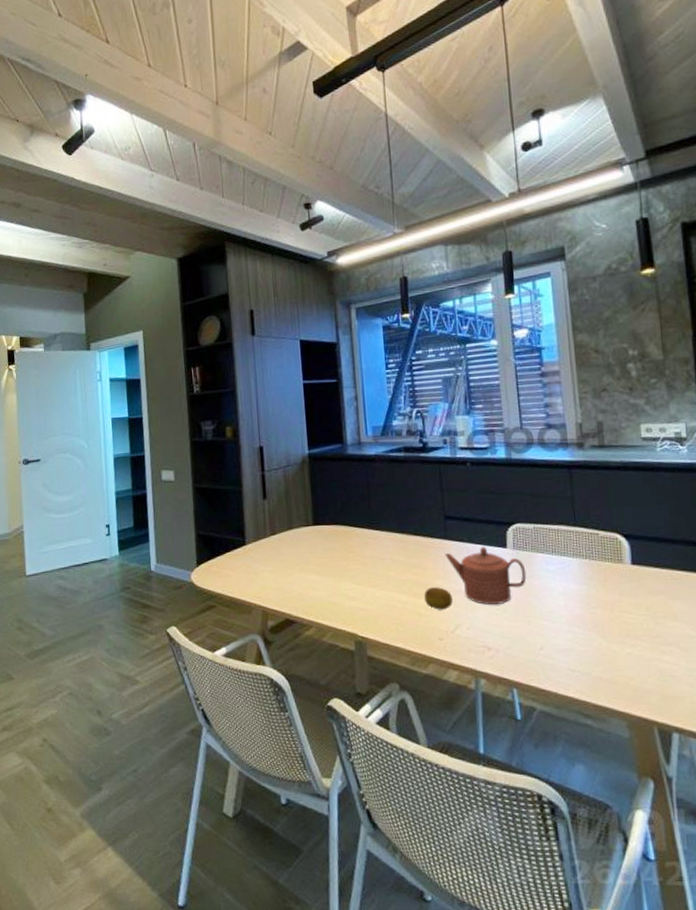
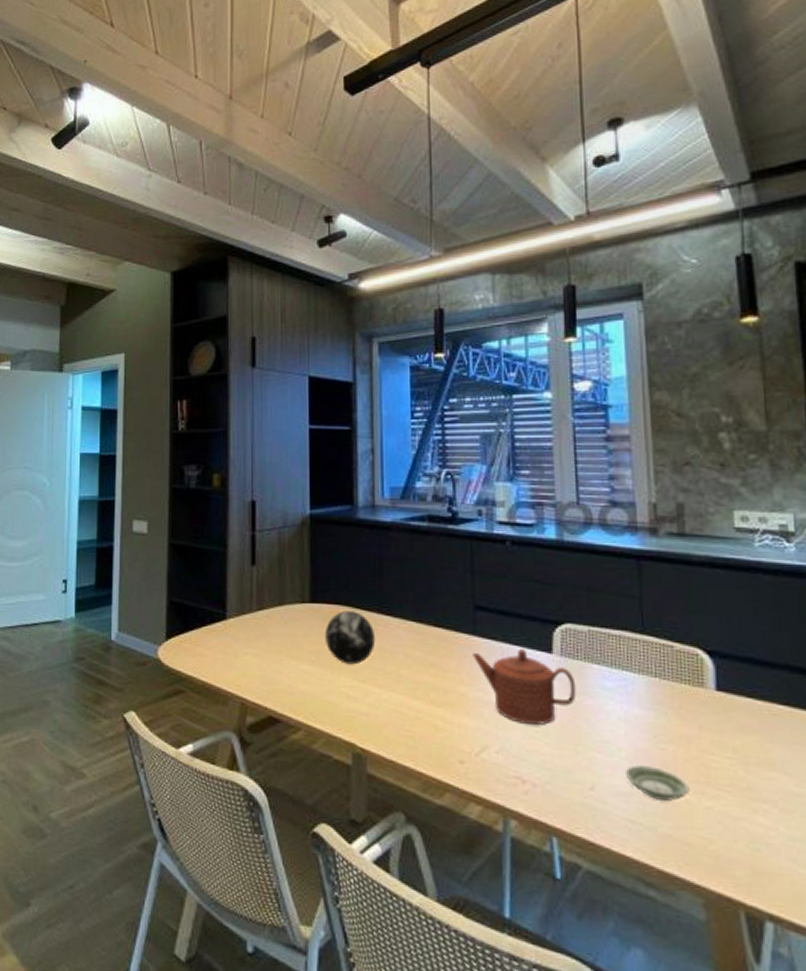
decorative orb: none [326,529,368,572] -> present [324,611,376,665]
fruit: present [424,587,453,610] -> none [444,694,479,725]
saucer: none [565,626,615,652] -> present [624,764,690,801]

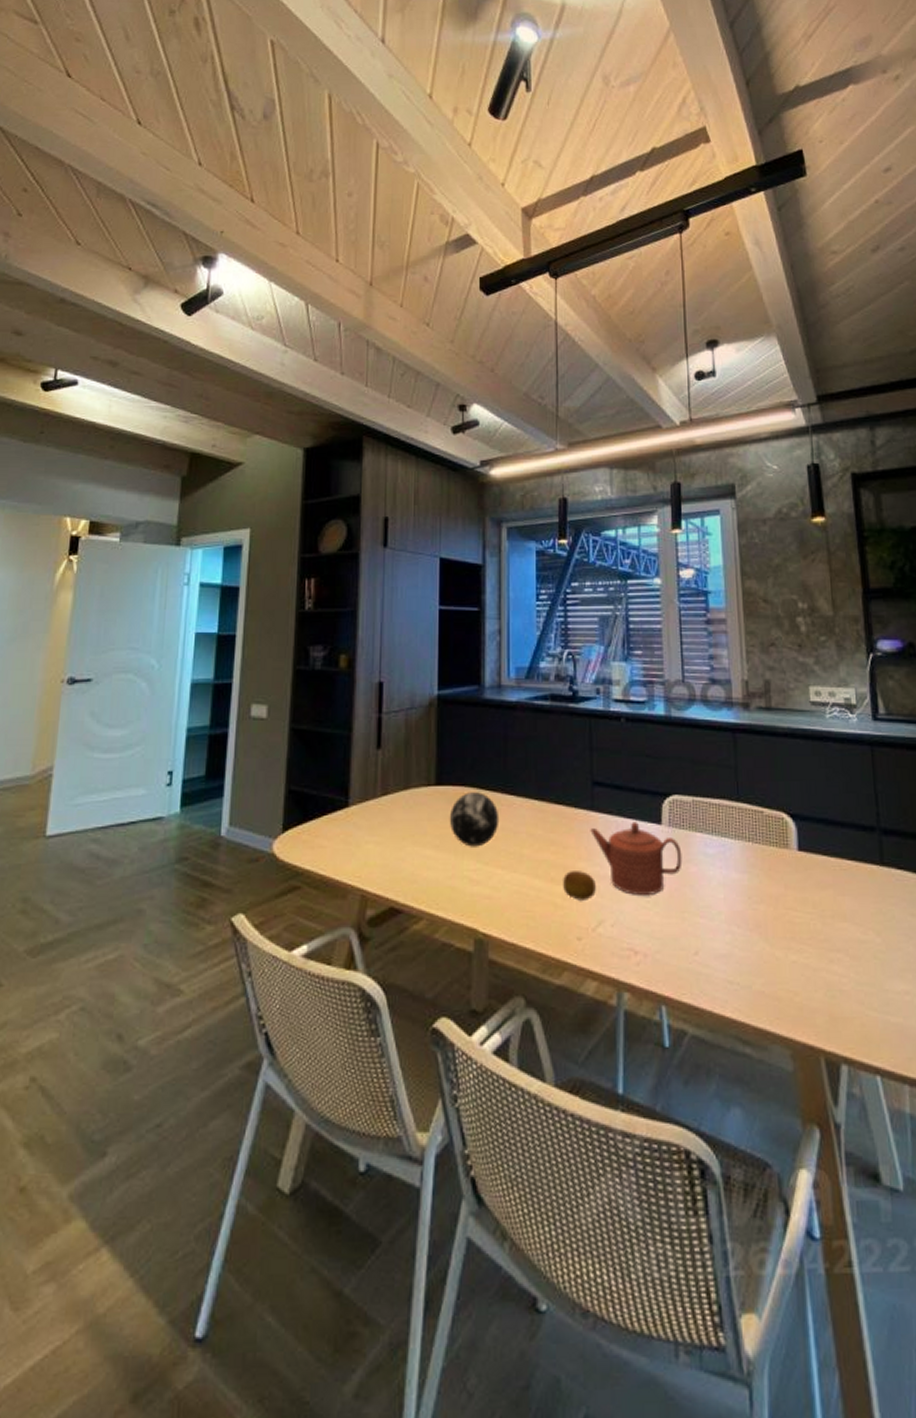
fruit: none [444,694,479,725] -> present [563,871,596,900]
saucer: present [624,764,690,801] -> none [724,925,778,959]

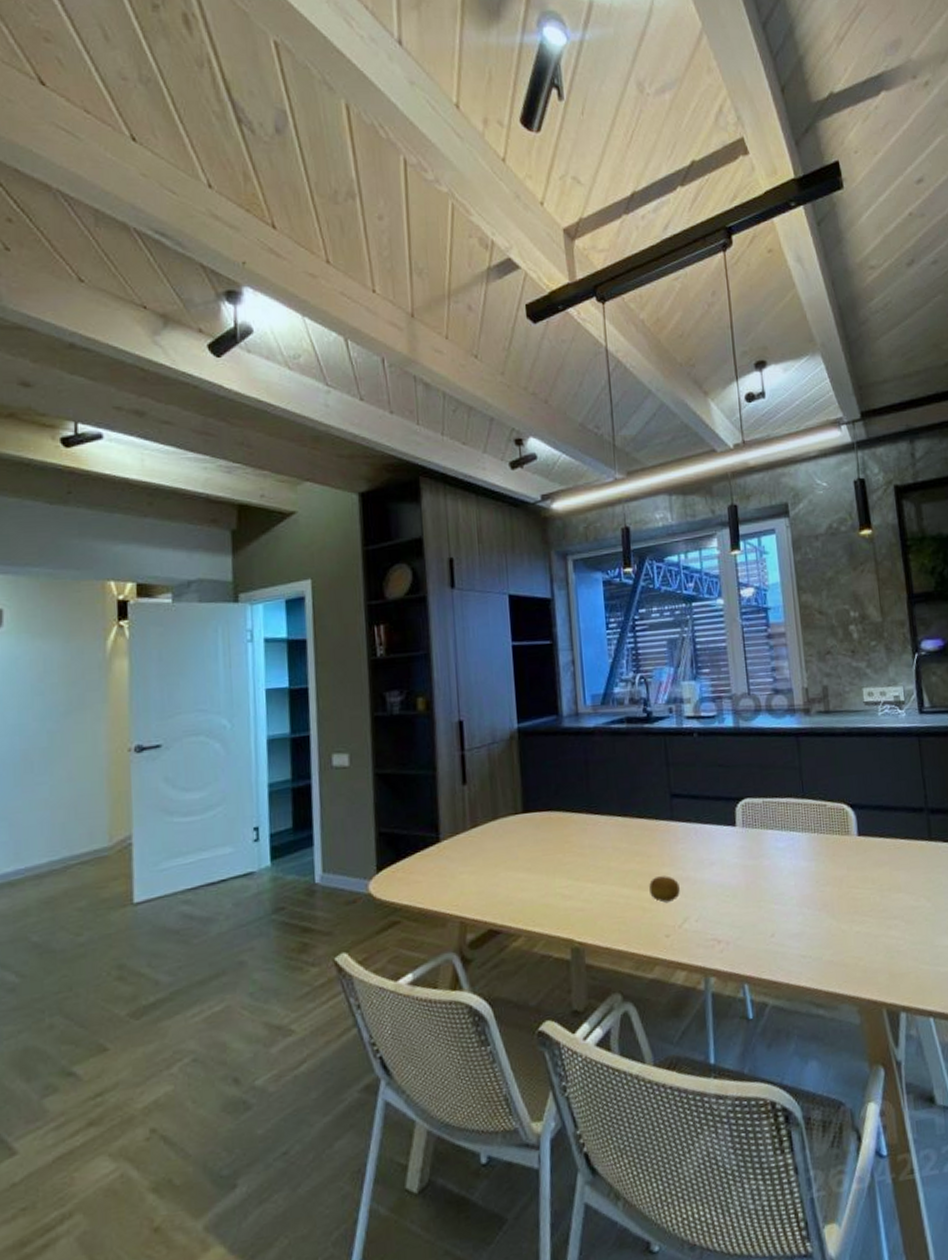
decorative orb: present [449,792,500,847] -> none [538,815,587,866]
teapot: present [590,822,683,895] -> none [671,826,757,892]

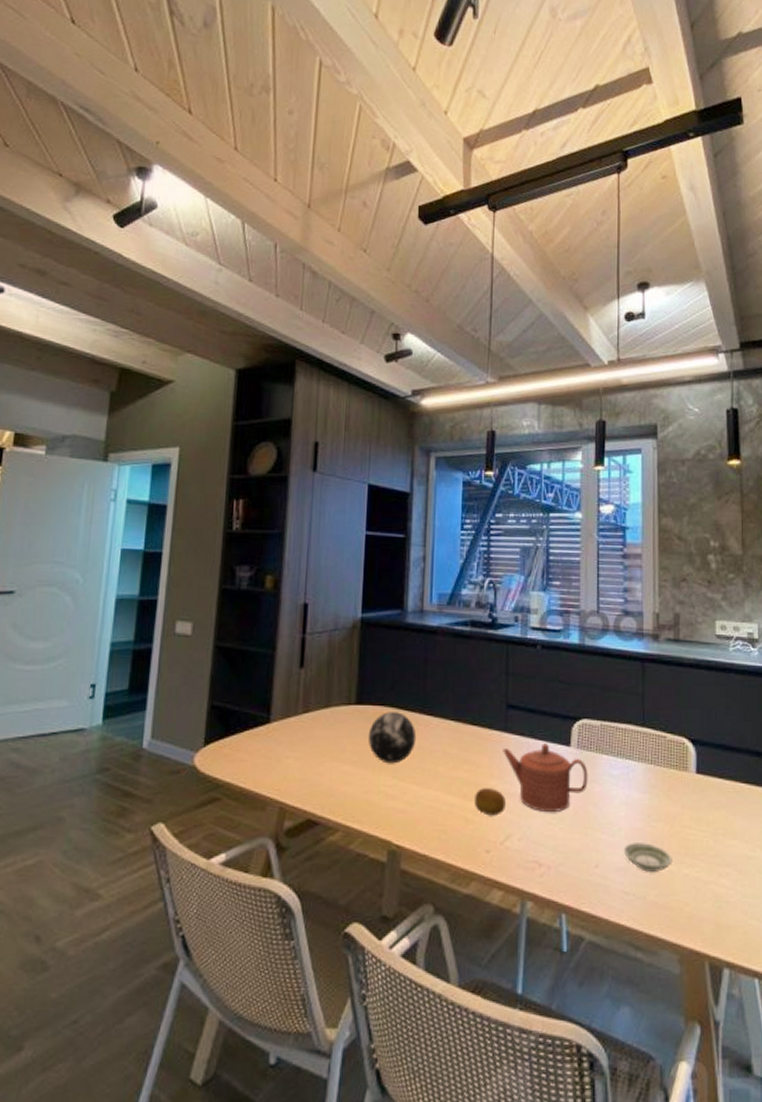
decorative orb: none [538,815,587,866] -> present [367,712,417,764]
teapot: none [671,826,757,892] -> present [503,743,588,812]
saucer: none [796,906,844,934] -> present [623,841,673,872]

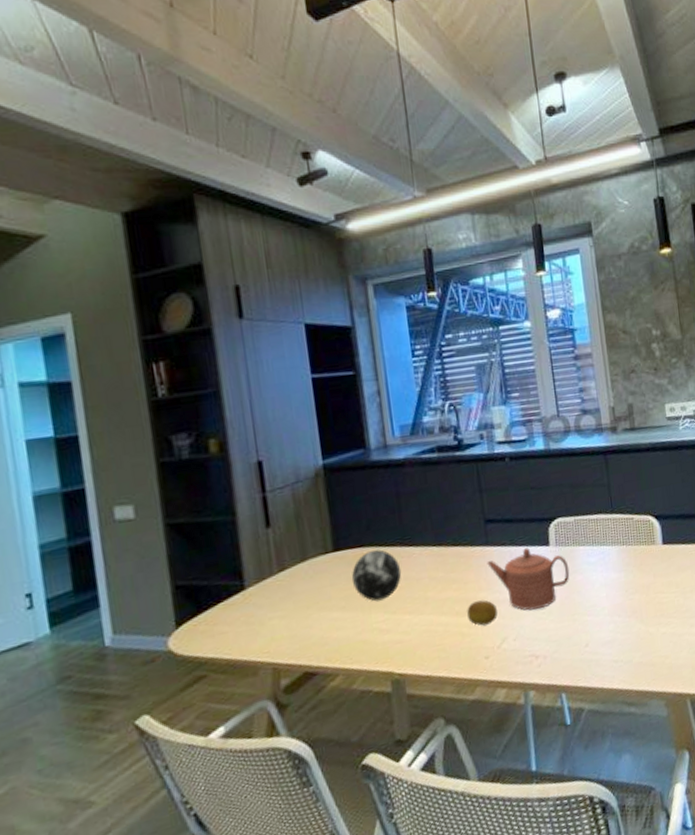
saucer: present [623,841,673,872] -> none [608,614,651,639]

